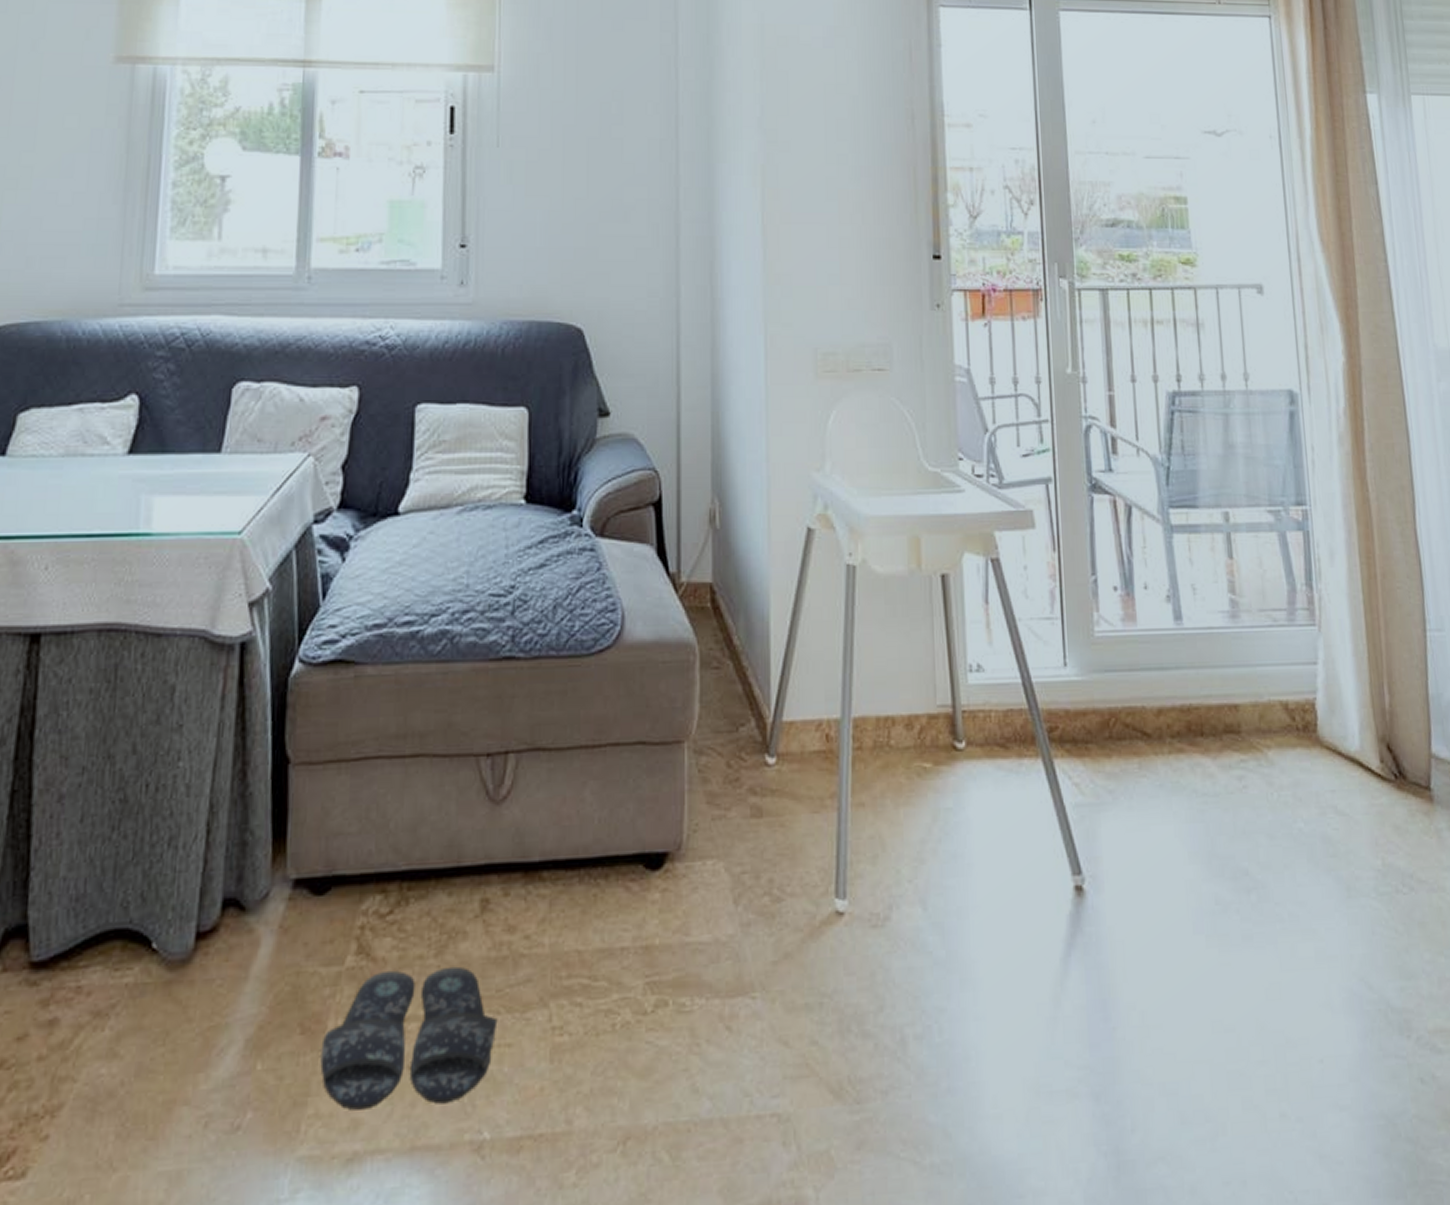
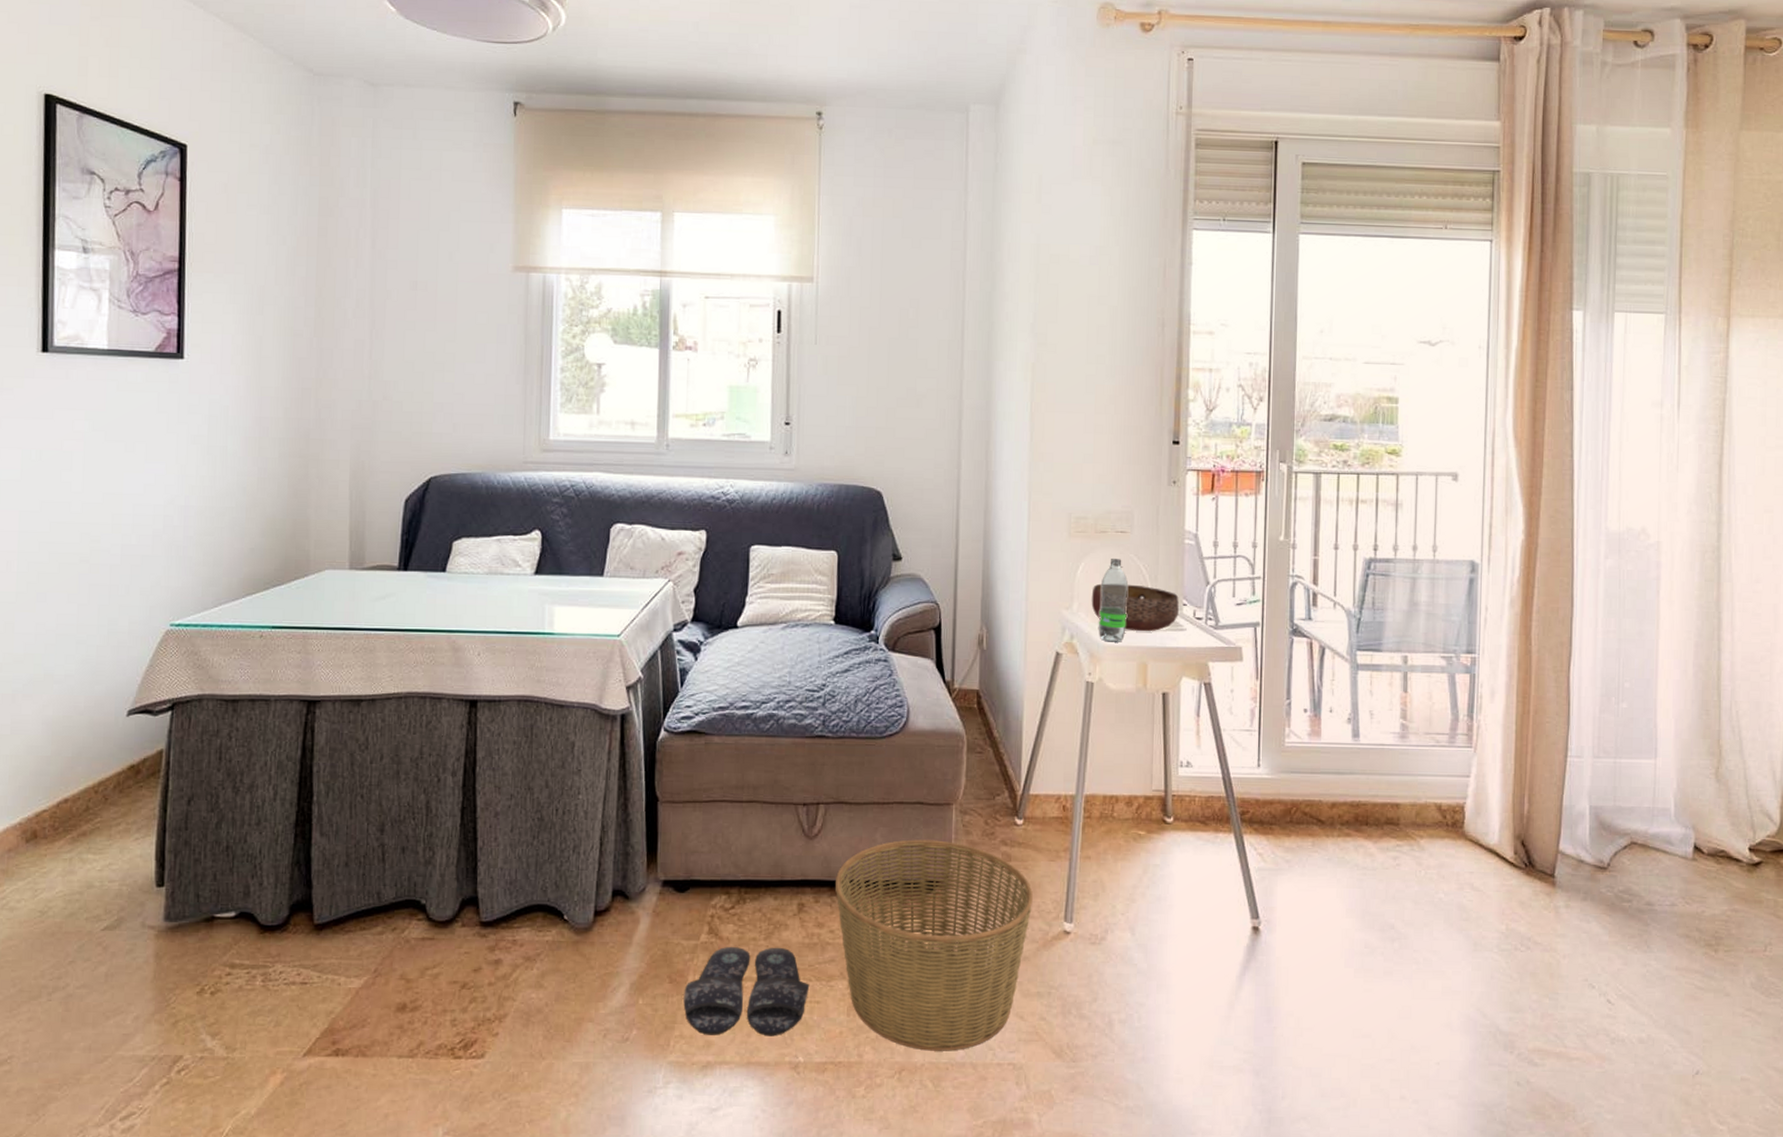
basket: none [530,793,794,1106] -> present [834,839,1034,1051]
bowl: none [847,435,954,495] -> present [1091,583,1179,631]
bottle: none [857,402,892,511] -> present [1098,558,1129,642]

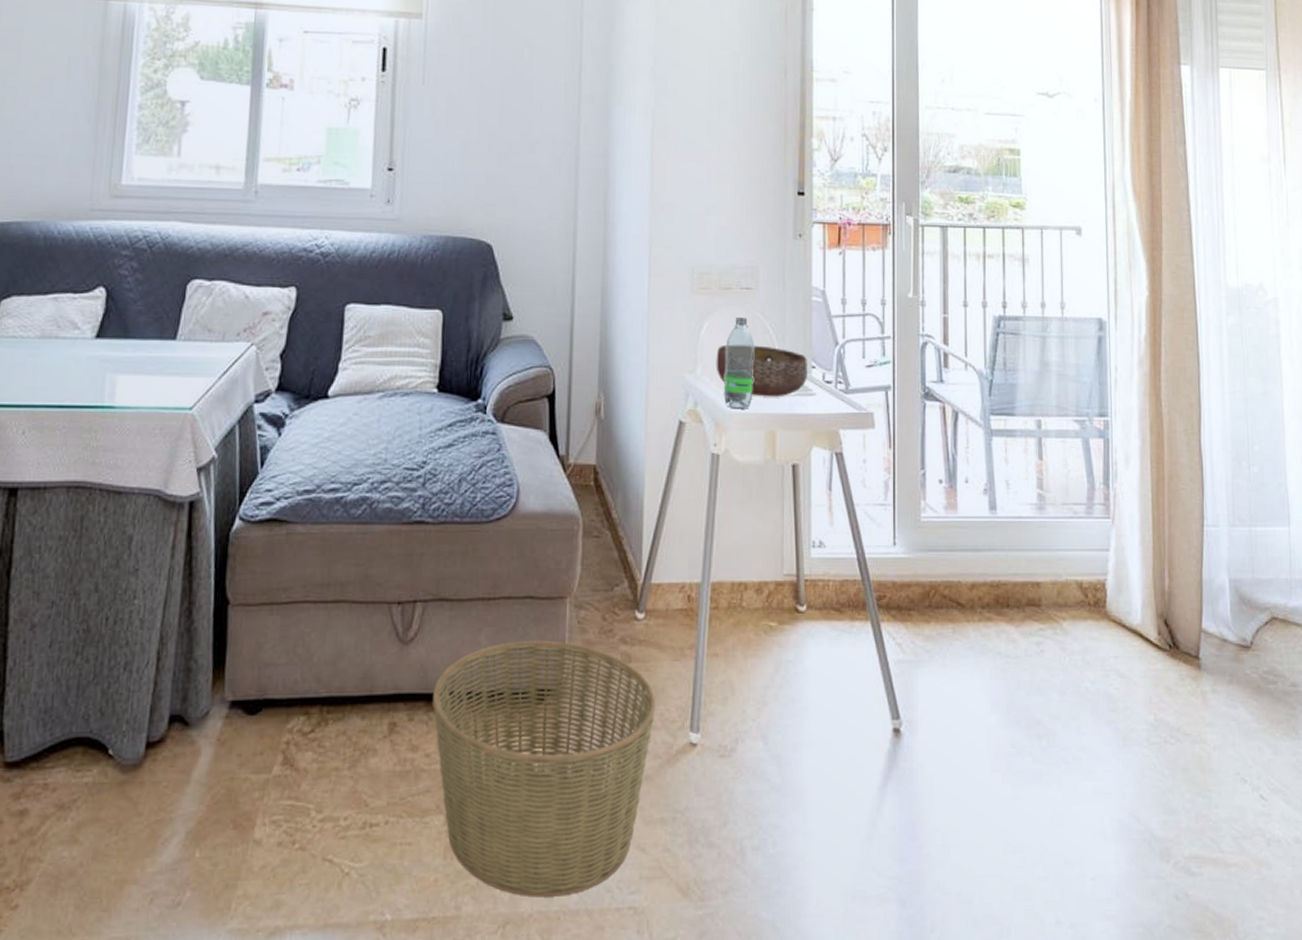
slippers: present [683,946,810,1036] -> none [249,777,401,893]

